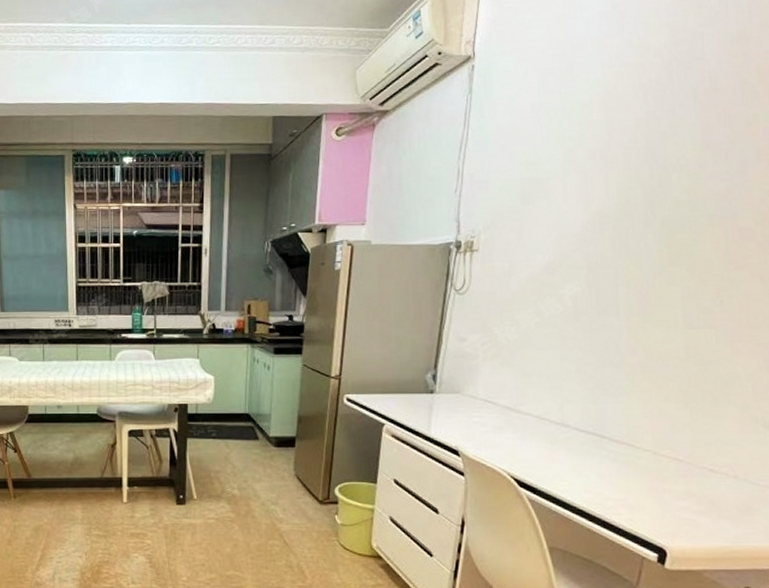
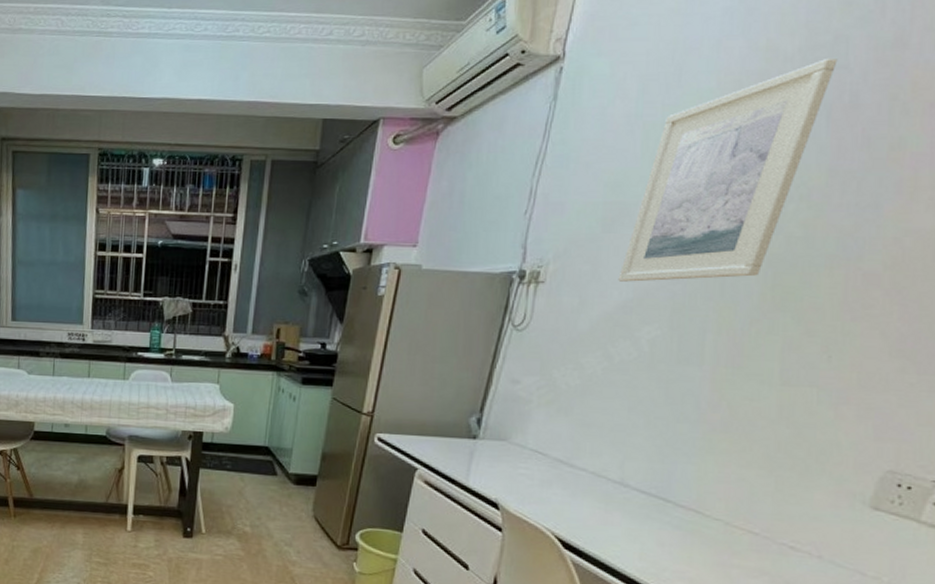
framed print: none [540,51,697,247] -> present [618,57,838,282]

